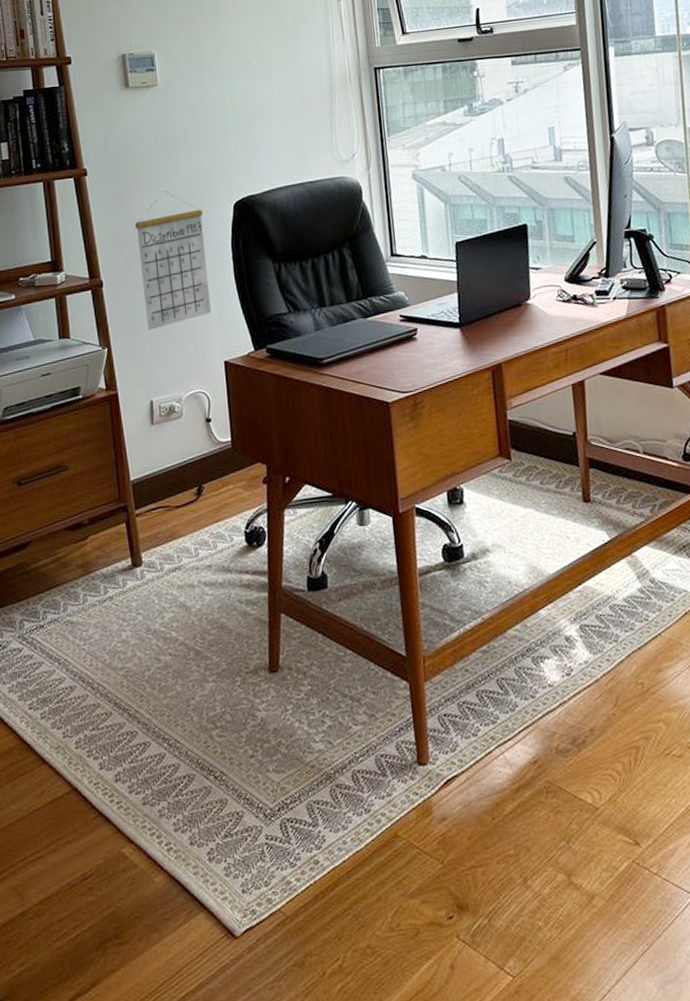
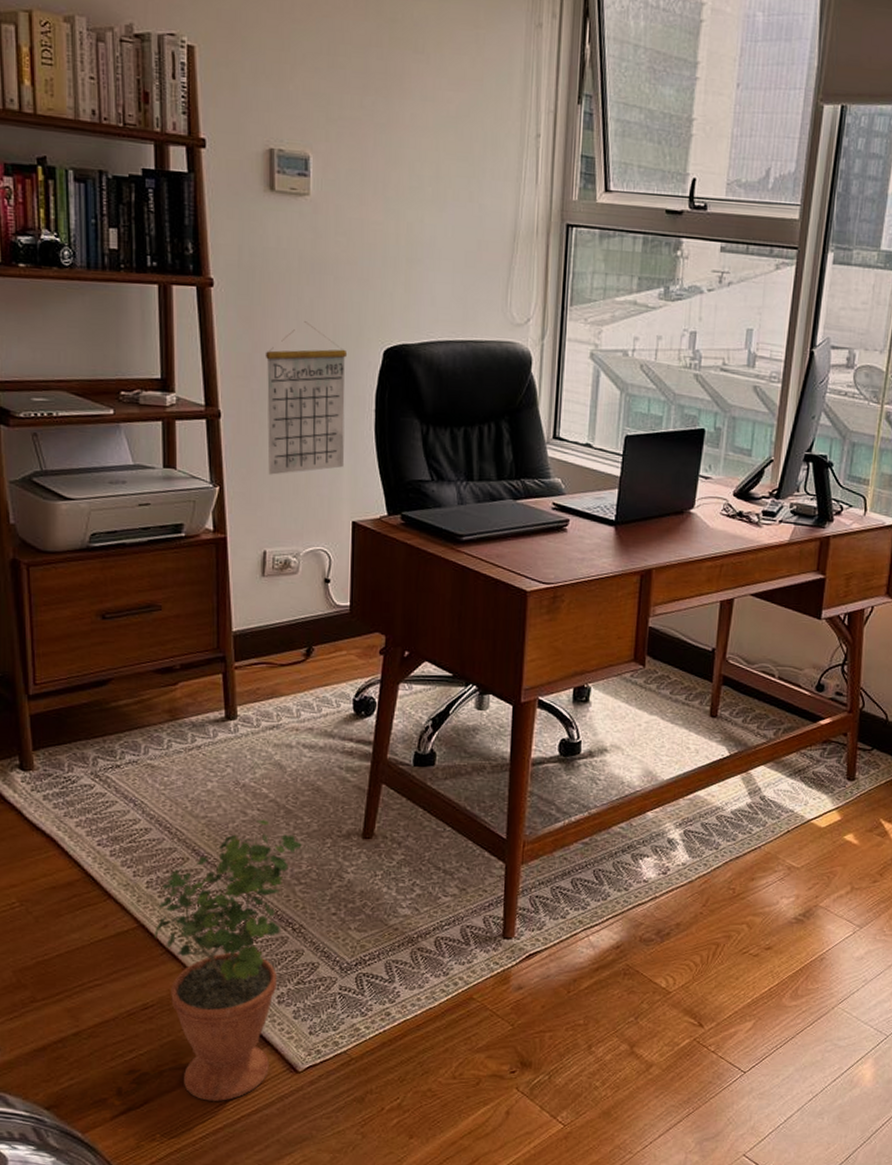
potted plant: none [86,663,214,979] -> present [153,819,302,1101]

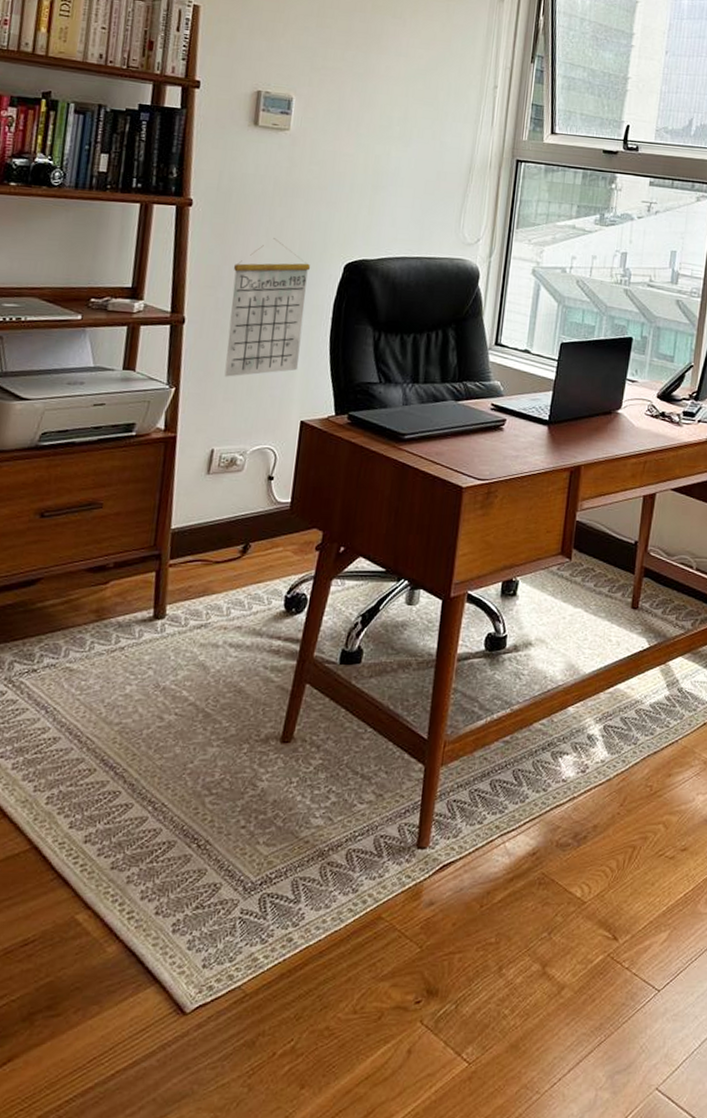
potted plant: present [153,819,302,1101] -> none [45,724,217,1054]

